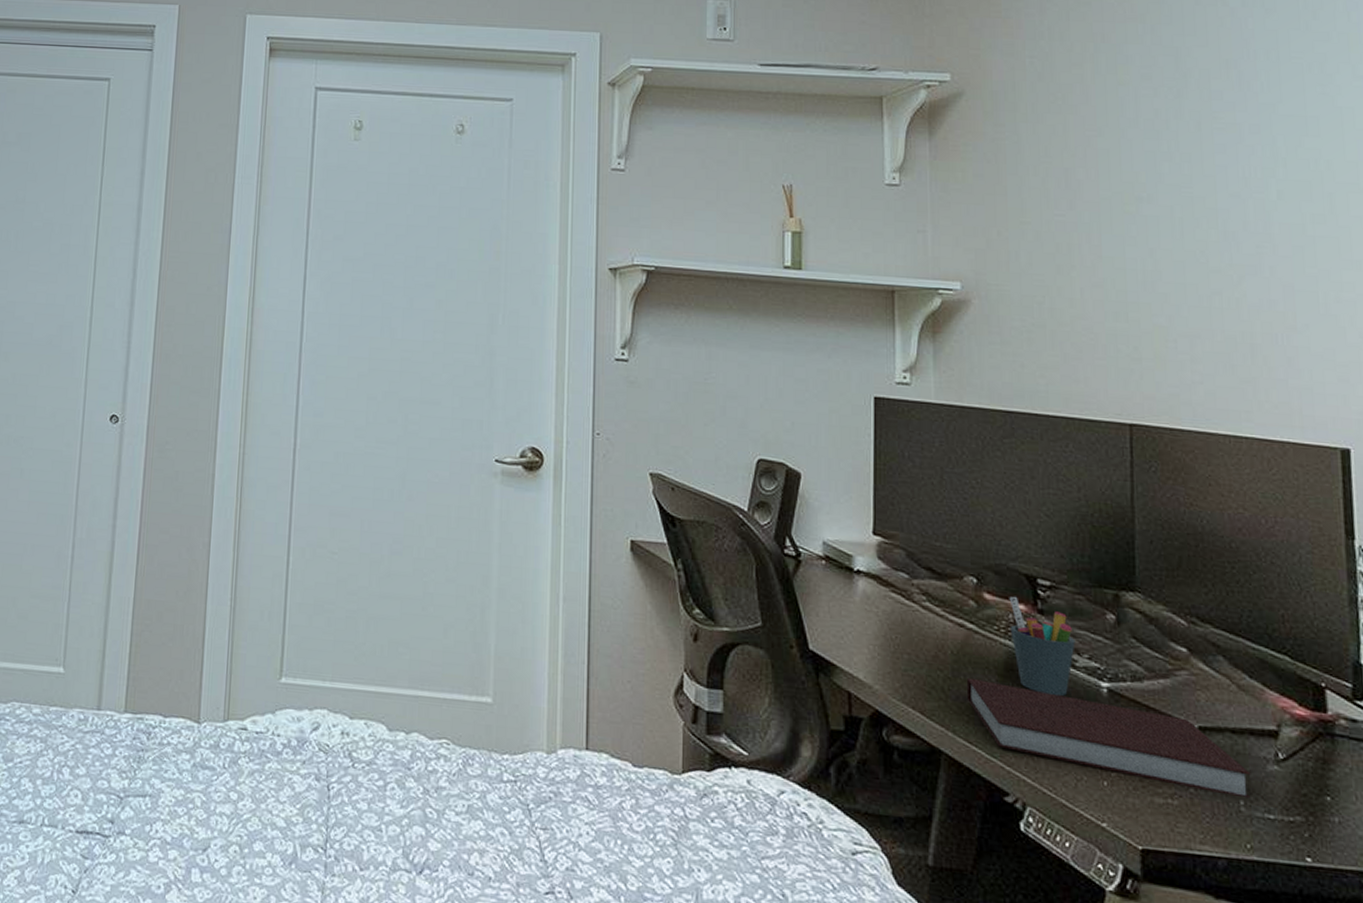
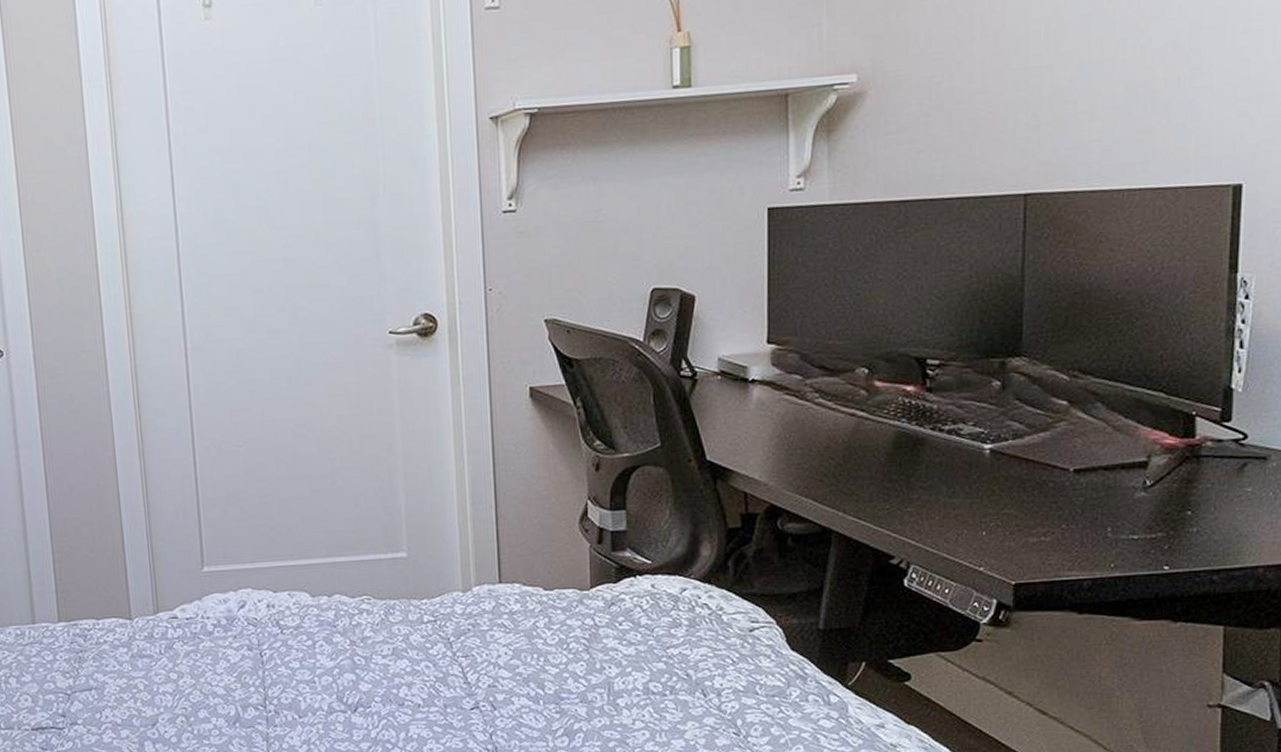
notebook: present [966,677,1251,799] -> none [856,460,1120,525]
pen holder: present [1009,596,1076,697] -> none [899,379,961,464]

